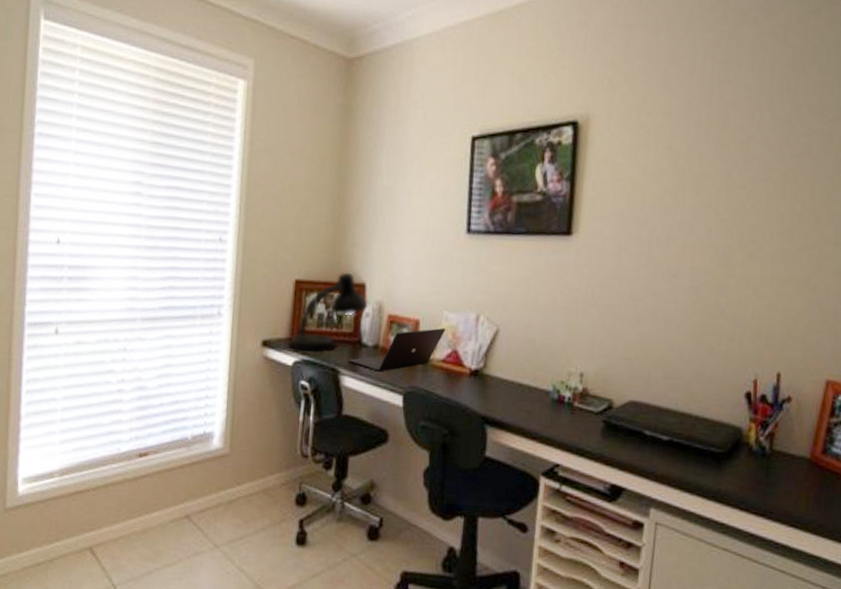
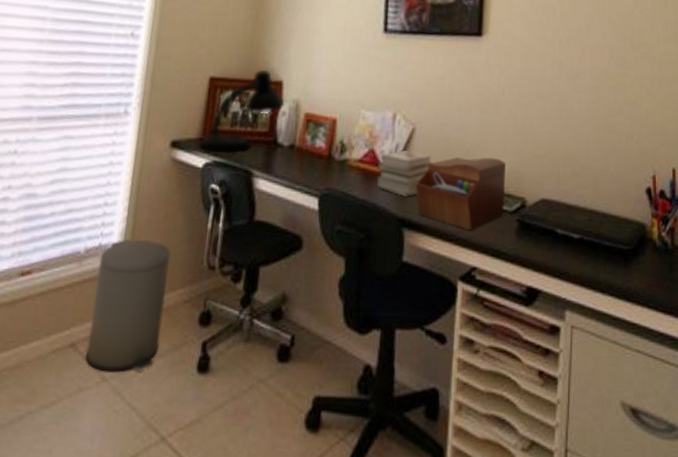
pedal bin: none [199,428,268,542] -> present [86,238,171,373]
laptop: present [348,328,446,372] -> none [262,126,363,173]
books: none [459,351,517,396] -> present [376,150,433,197]
sewing box: none [498,359,594,430] -> present [415,157,507,231]

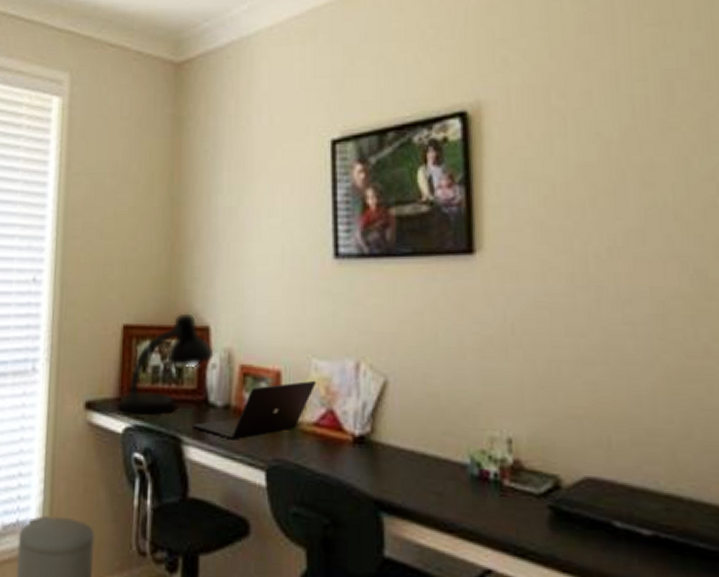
laptop: none [262,126,363,173] -> present [193,380,316,440]
books: present [376,150,433,197] -> none [340,410,417,471]
sewing box: present [415,157,507,231] -> none [394,418,528,520]

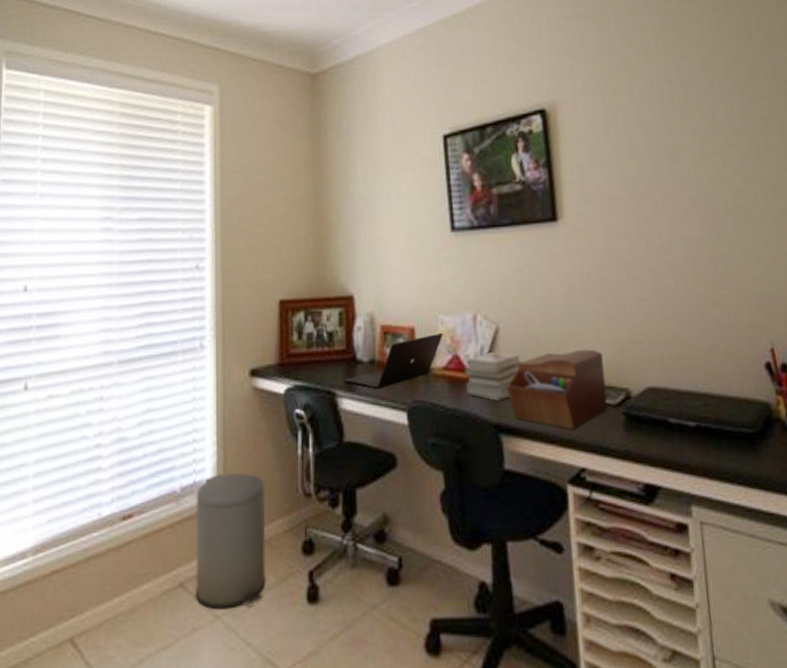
desk lamp: present [119,313,214,415] -> none [280,285,359,376]
books: none [340,410,417,471] -> present [464,352,523,401]
sewing box: none [394,418,528,520] -> present [507,349,608,430]

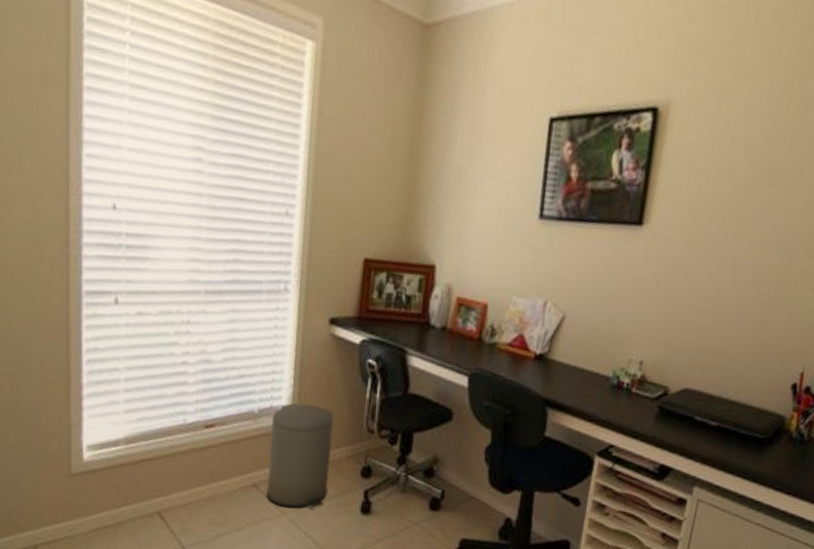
laptop: present [344,332,443,389] -> none [416,312,513,353]
books: present [464,352,523,401] -> none [524,337,581,380]
sewing box: present [507,349,608,430] -> none [561,346,654,413]

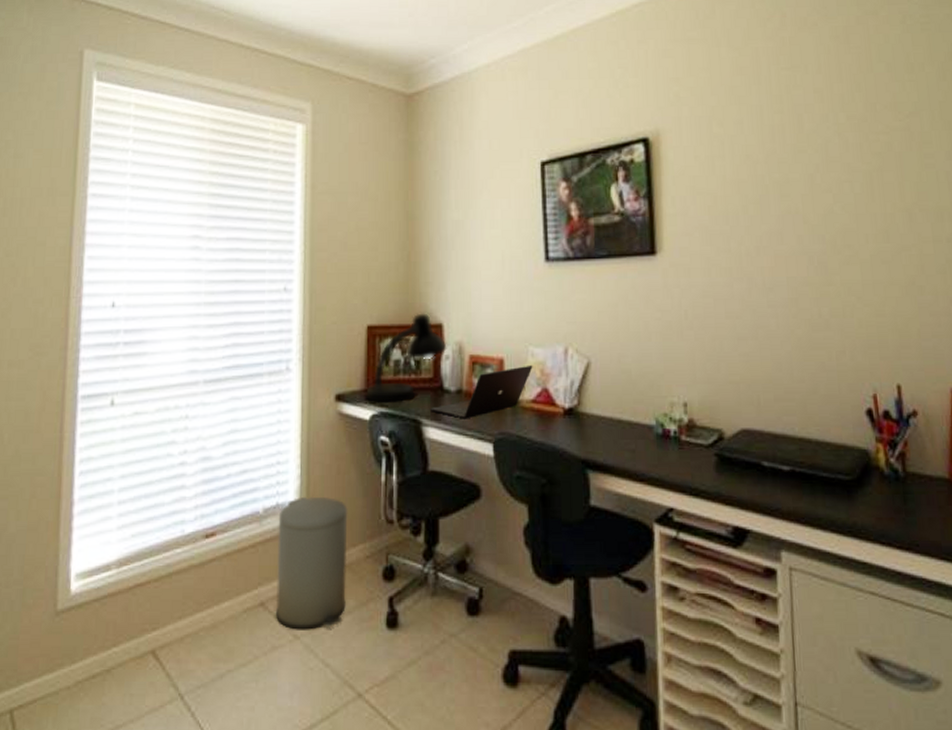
desk lamp: none [358,252,438,332] -> present [366,313,447,402]
laptop: none [416,312,513,353] -> present [430,364,533,419]

